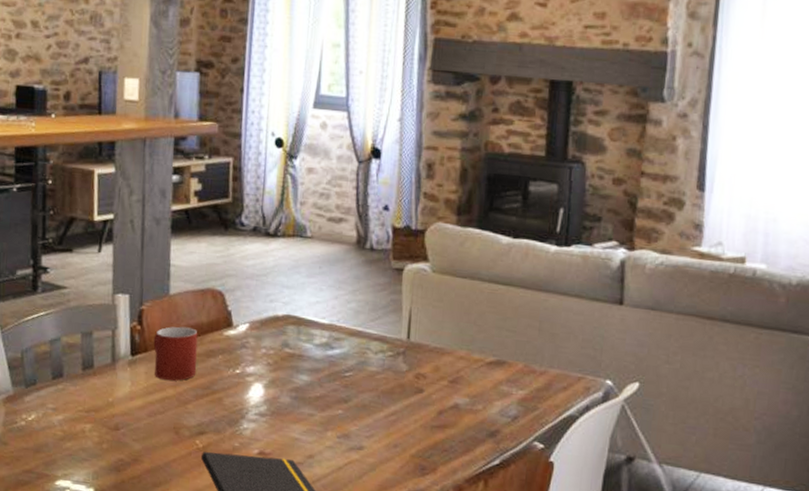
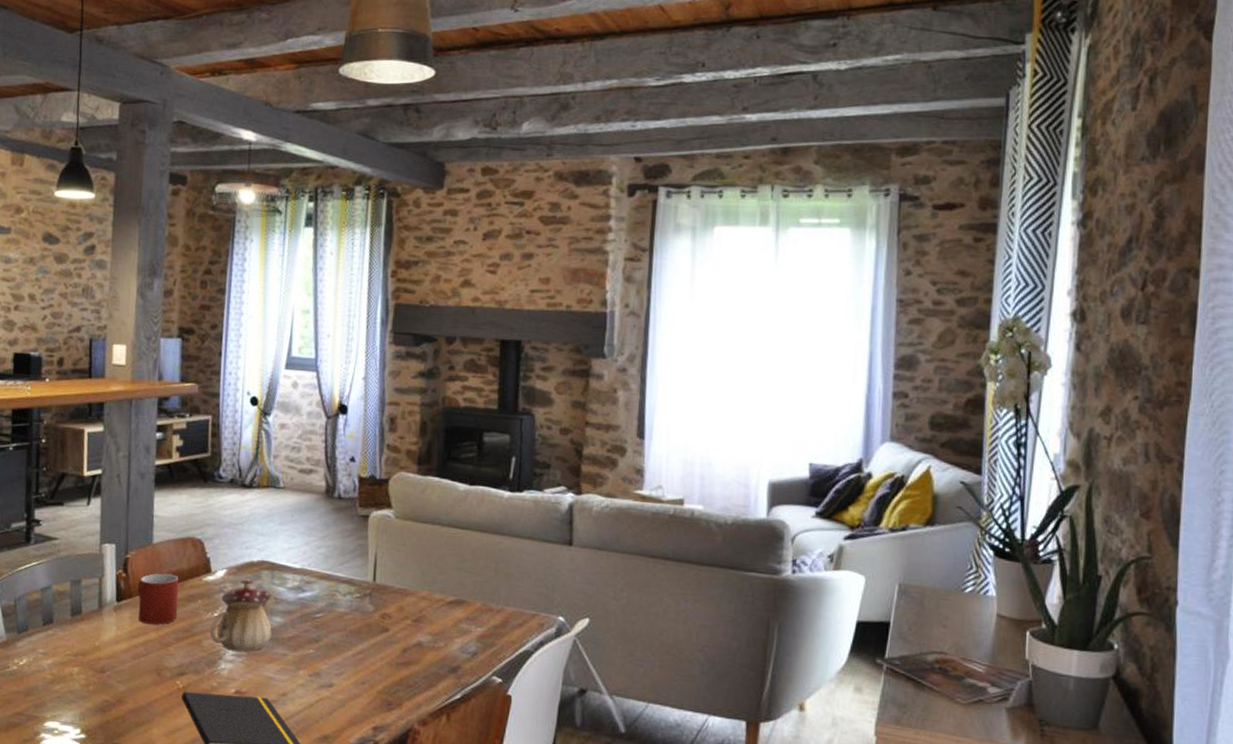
teapot: none [231,334,303,412] -> present [209,578,276,652]

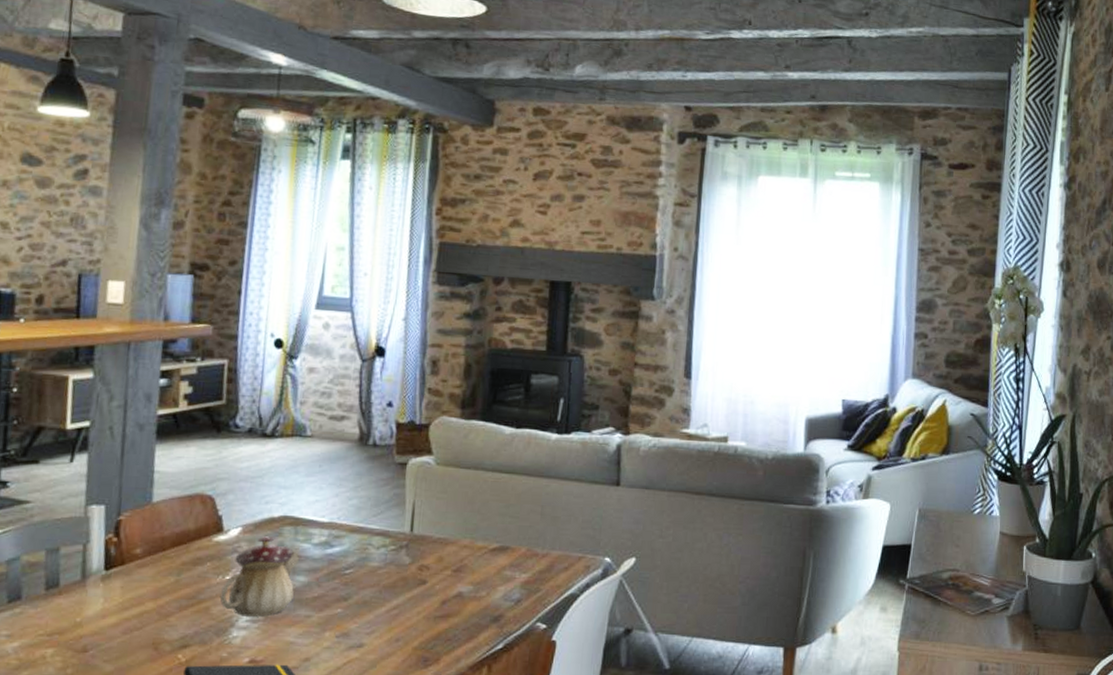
mug: present [137,573,179,625] -> none [131,535,184,594]

